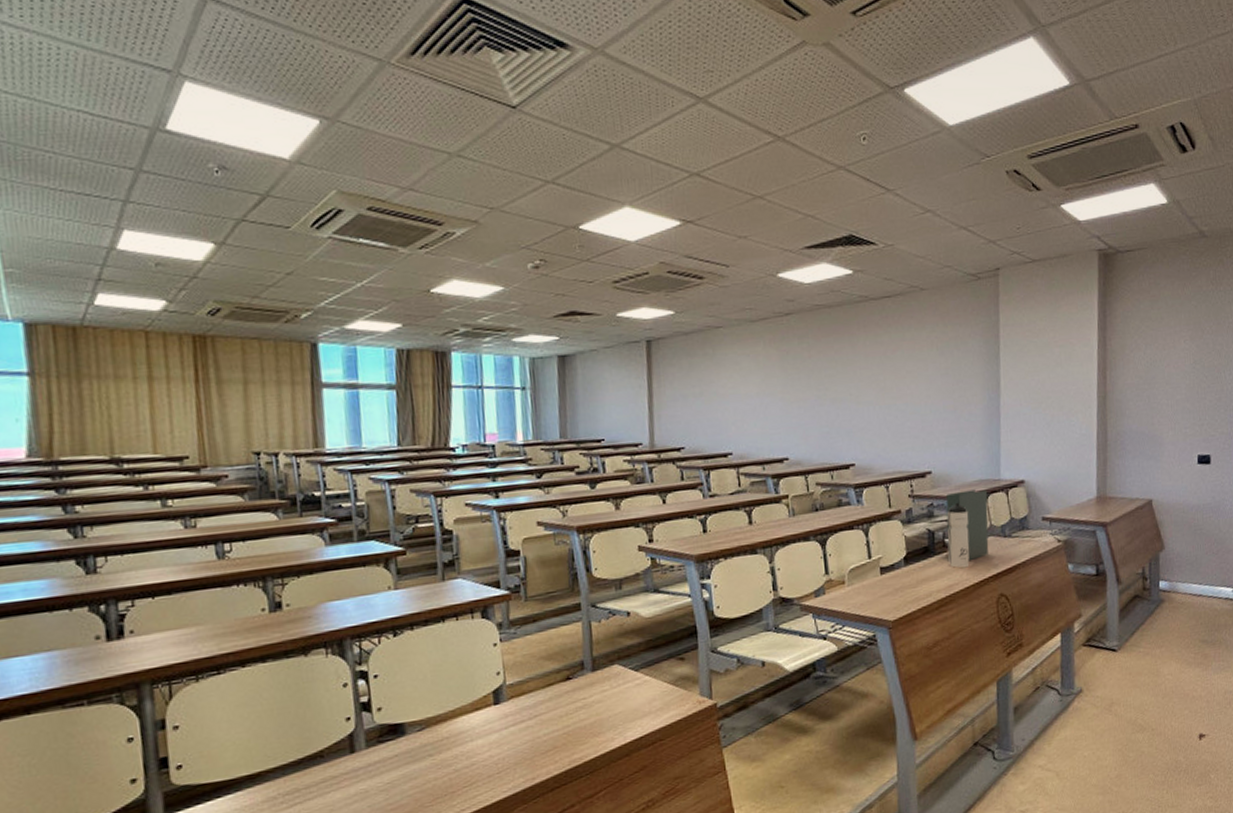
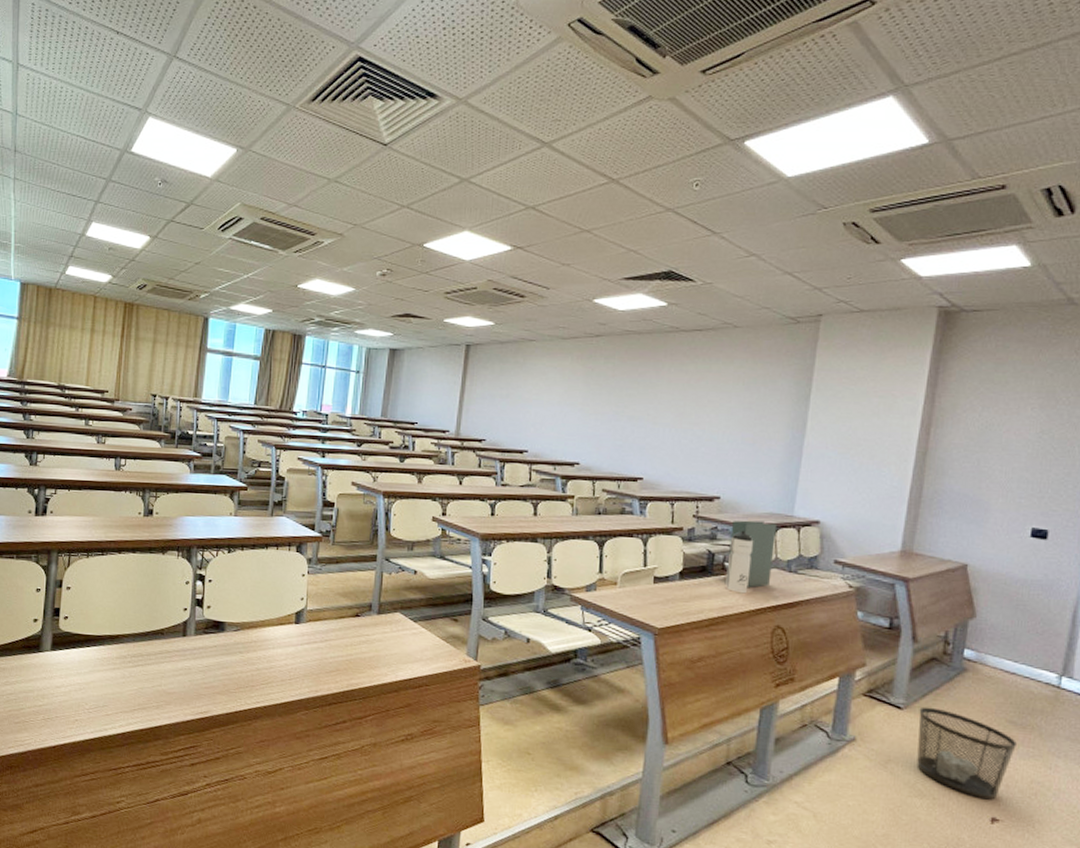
waste bin: none [1130,643,1210,720] -> present [917,706,1017,800]

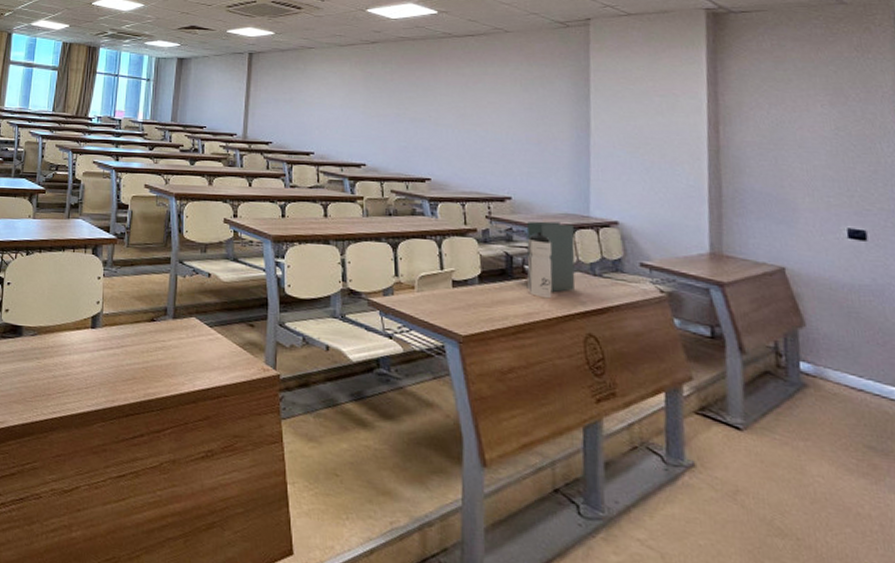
waste bin: present [917,706,1017,800] -> none [761,427,882,543]

